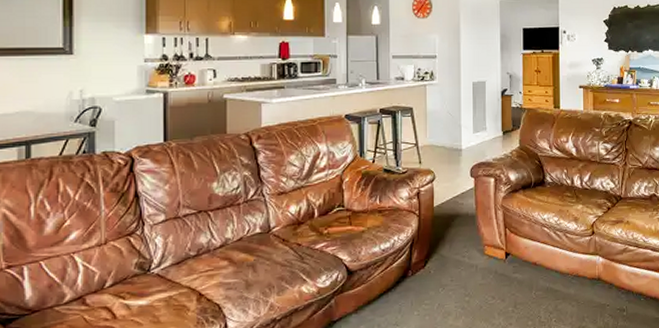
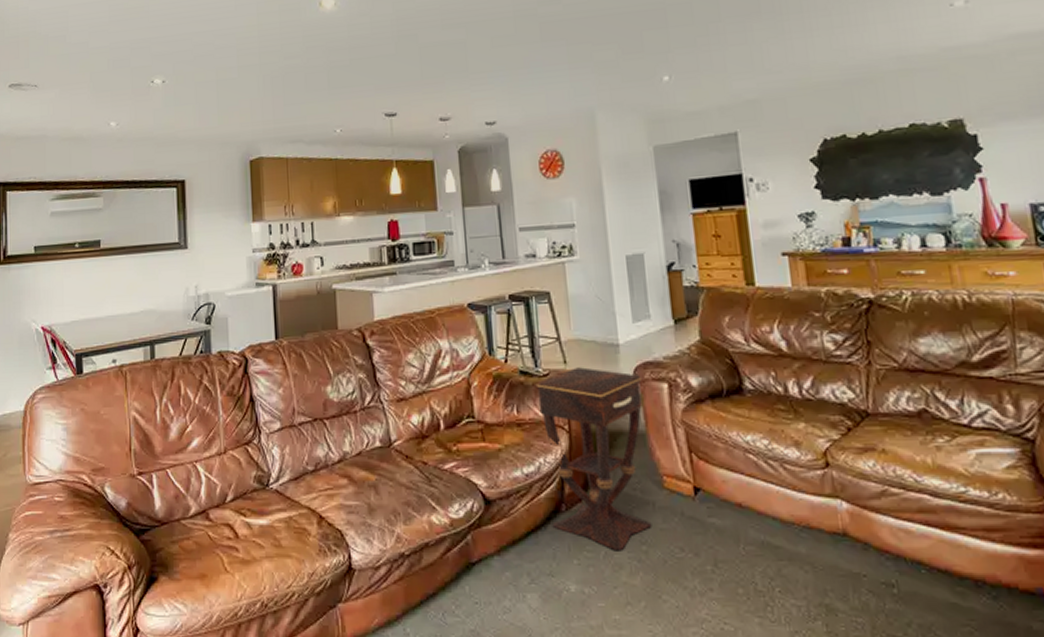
side table: none [396,166,476,303] -> present [535,367,652,551]

